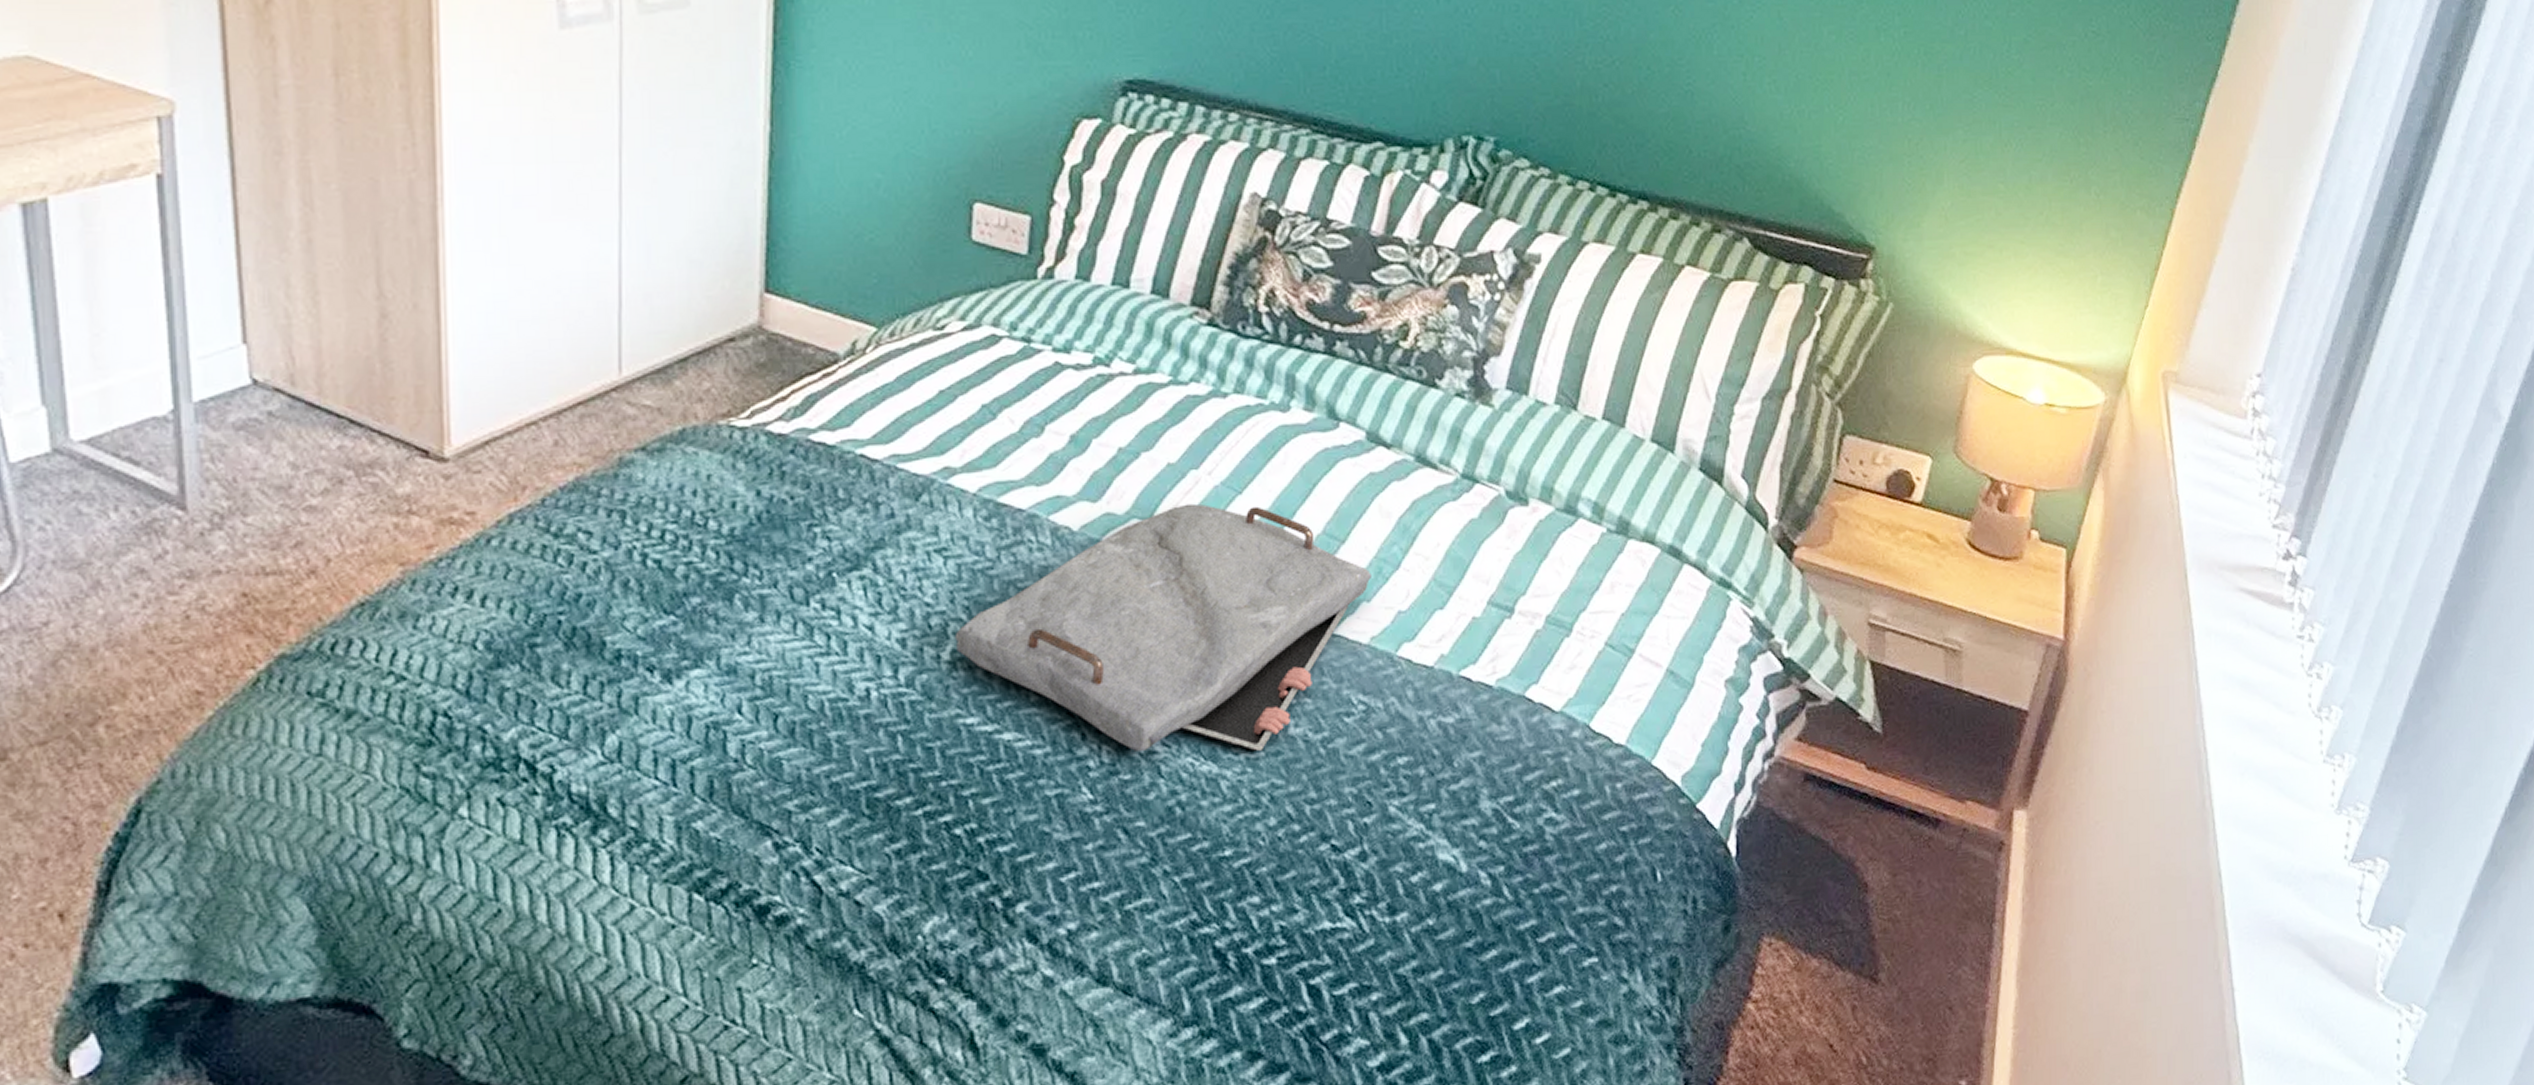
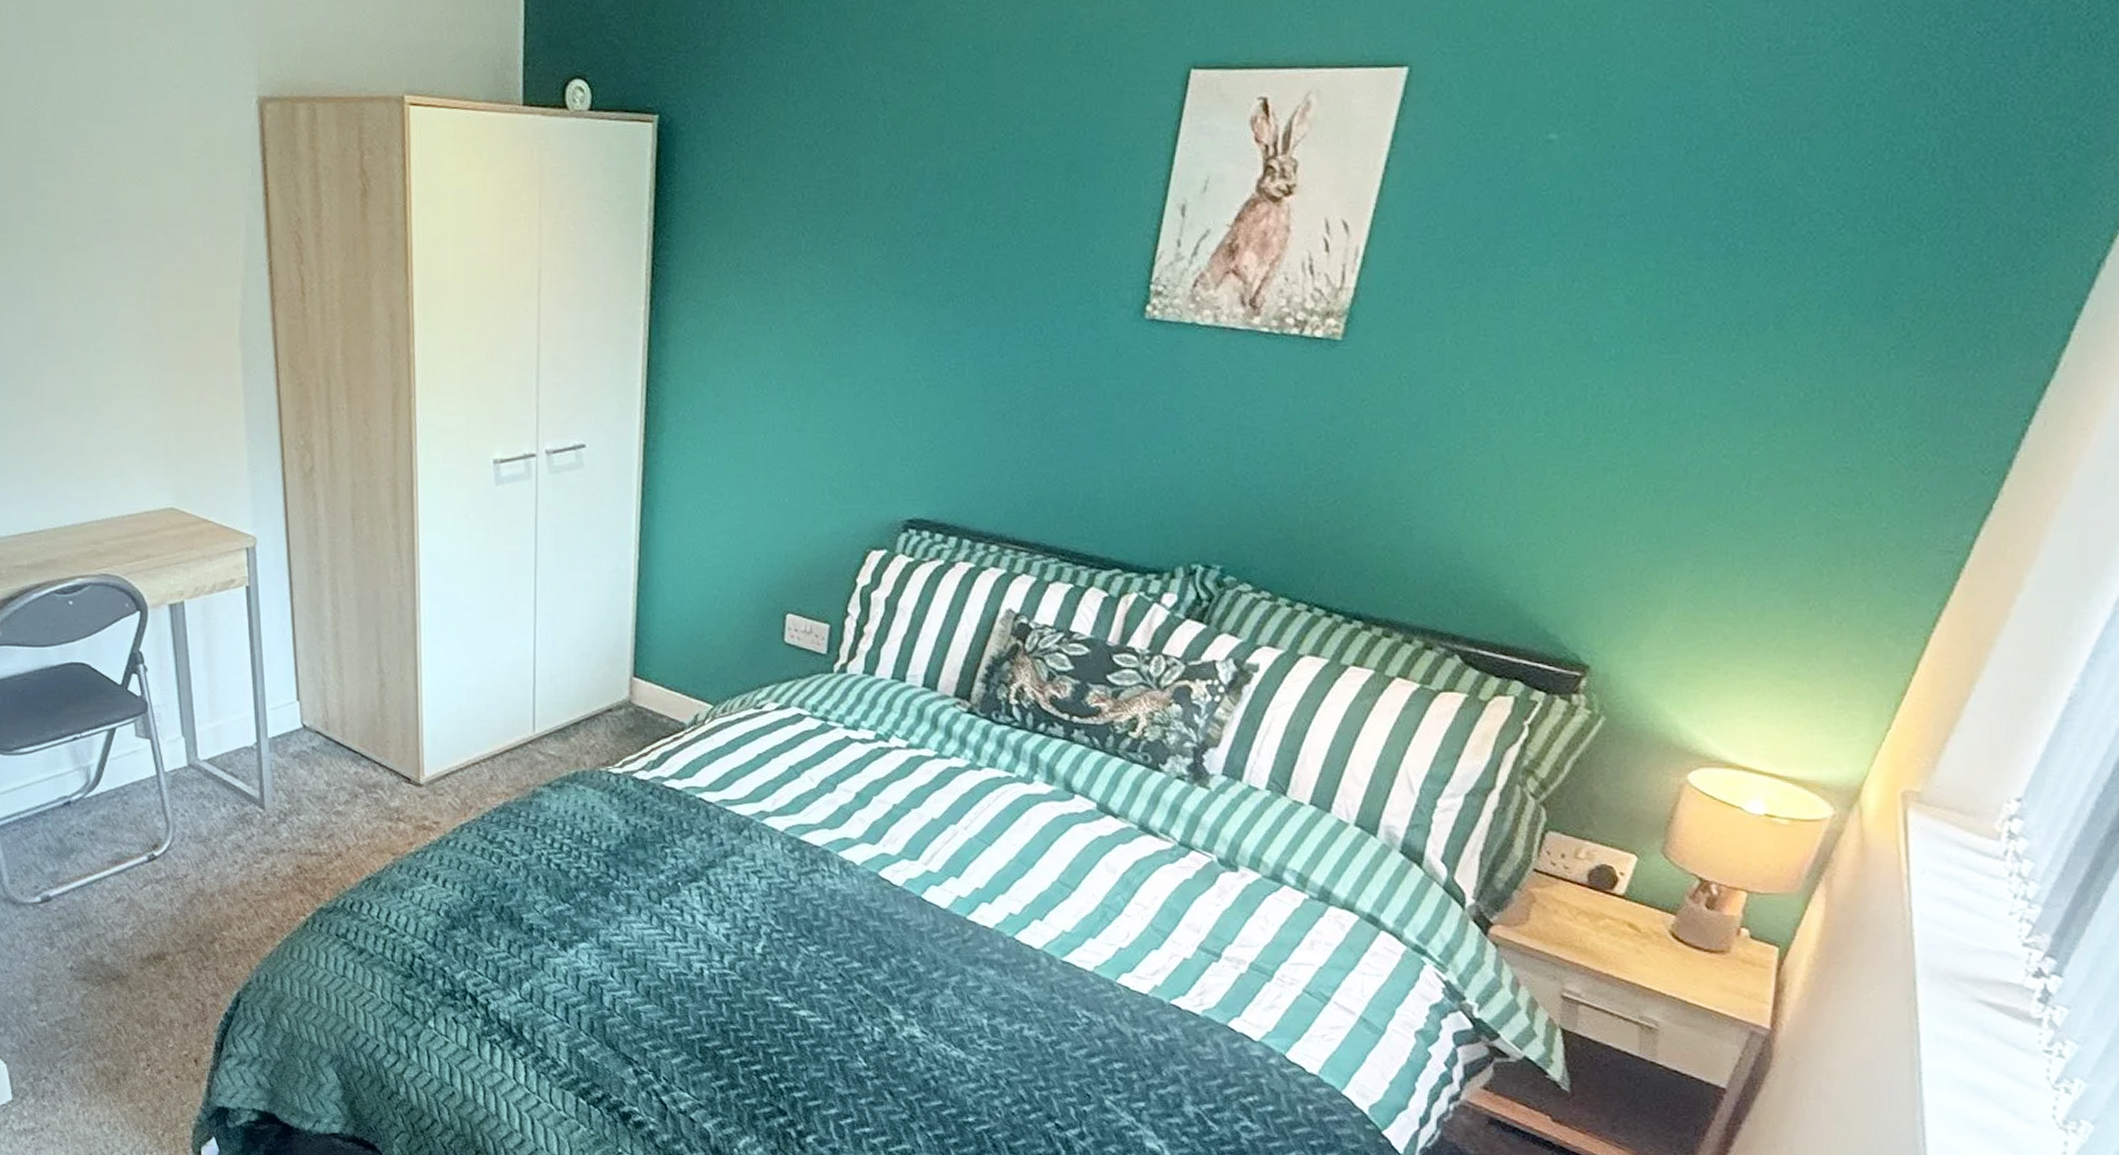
serving tray: present [955,503,1371,751] -> none [765,850,1097,1045]

